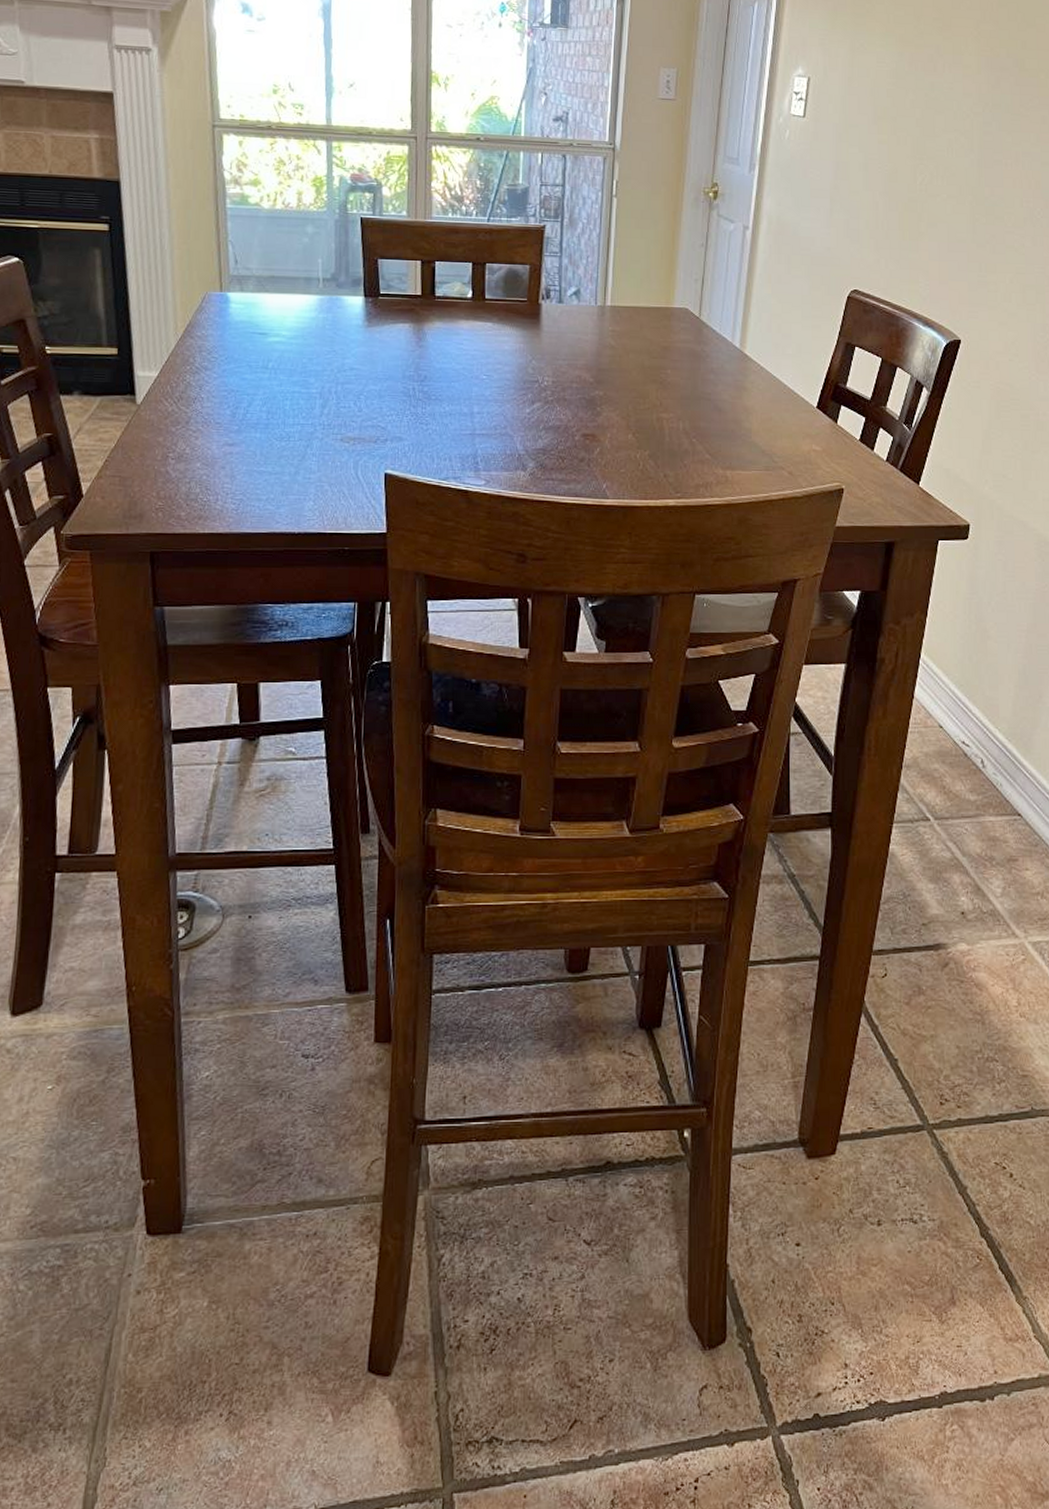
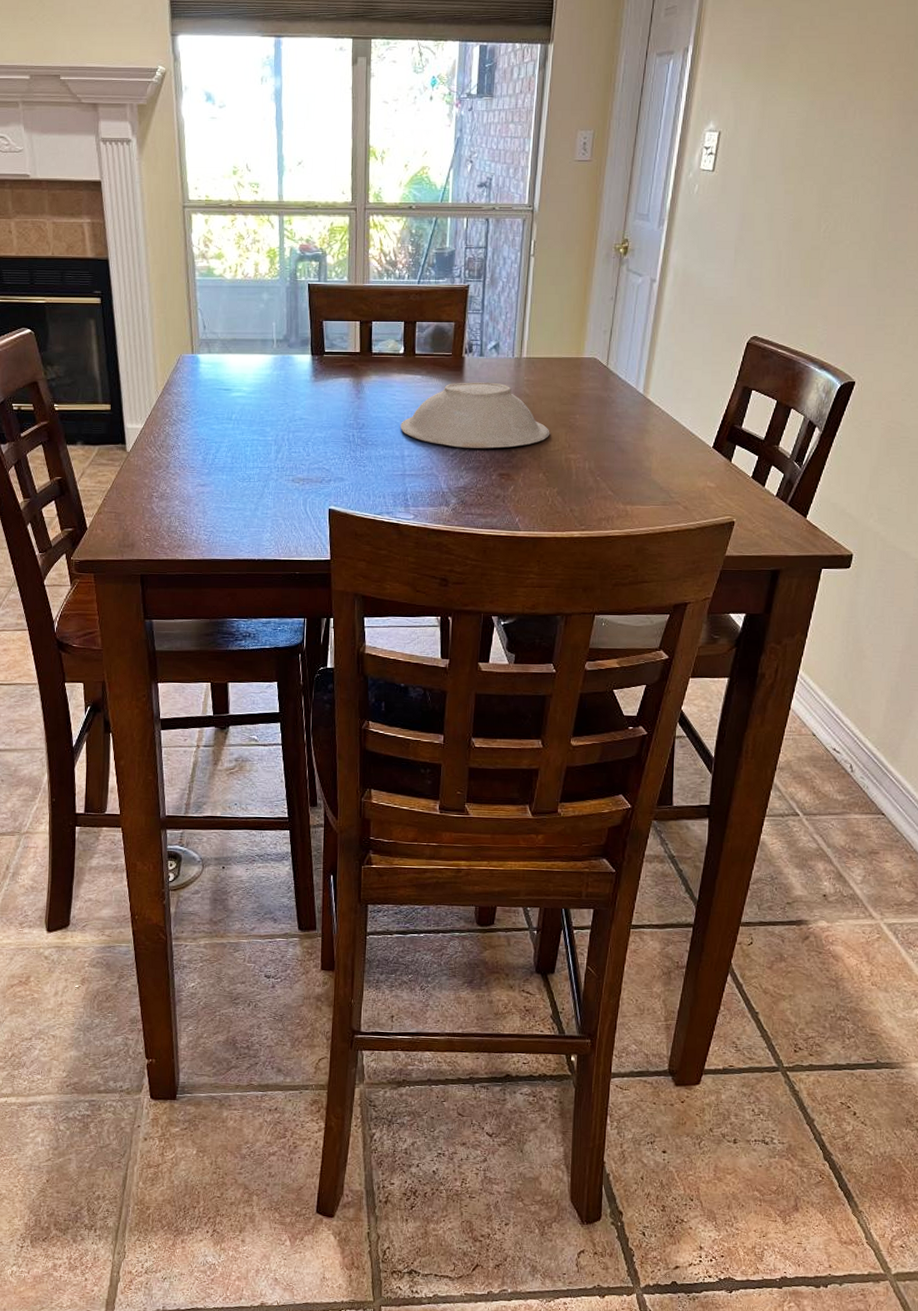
bowl: none [469,331,639,406] -> present [400,382,550,449]

